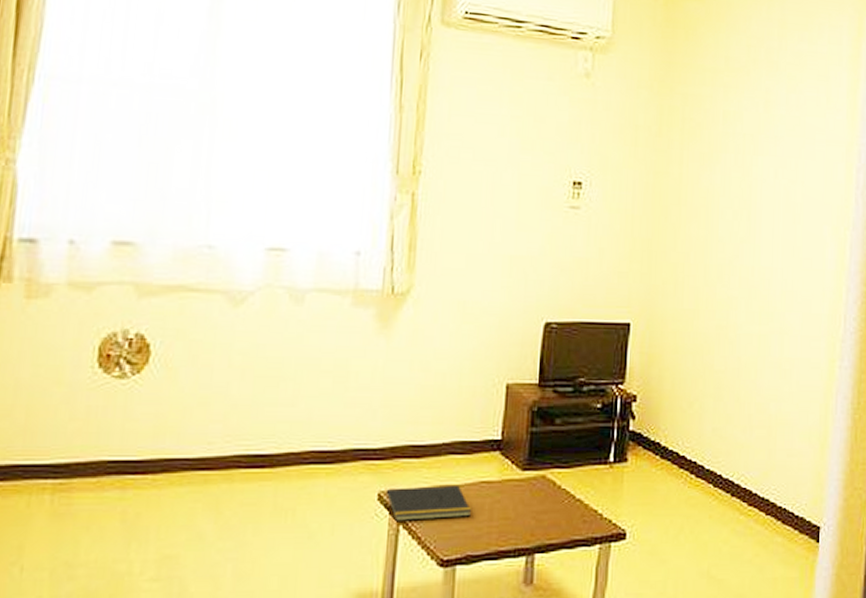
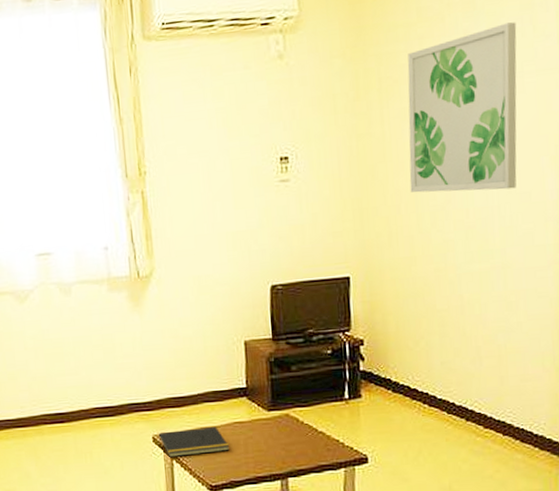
wall art: none [701,89,813,253] -> present [407,22,517,193]

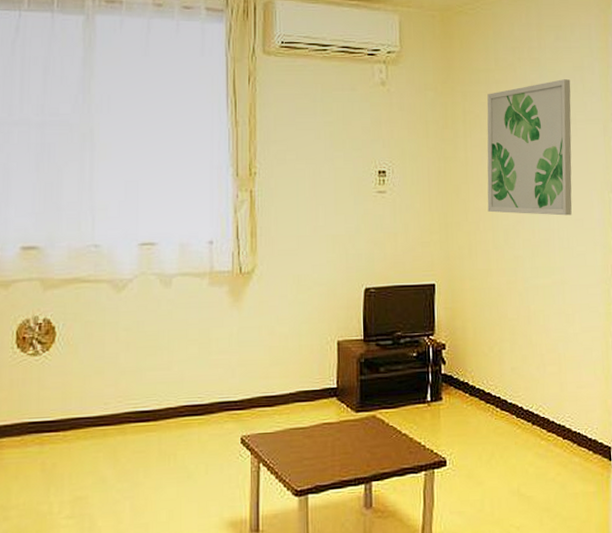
notepad: present [157,427,230,457] -> none [245,428,318,460]

